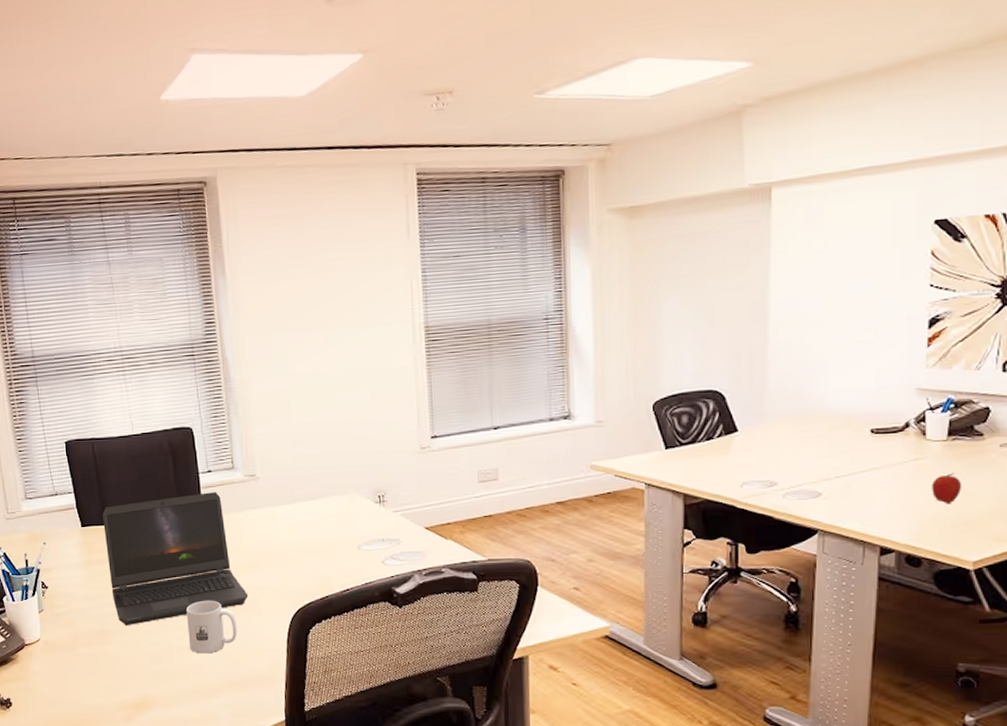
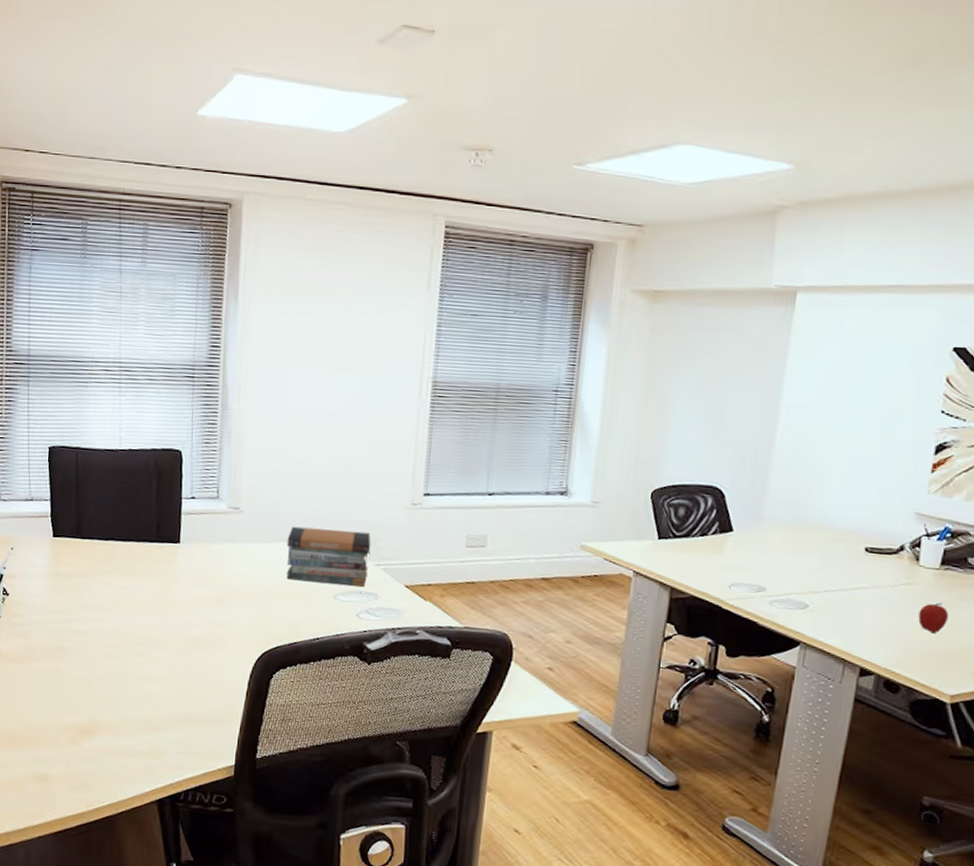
laptop computer: present [102,492,248,626] -> none [74,519,215,646]
mug: present [185,600,237,654] -> none [147,629,199,686]
book stack: none [305,481,387,537] -> present [286,526,371,587]

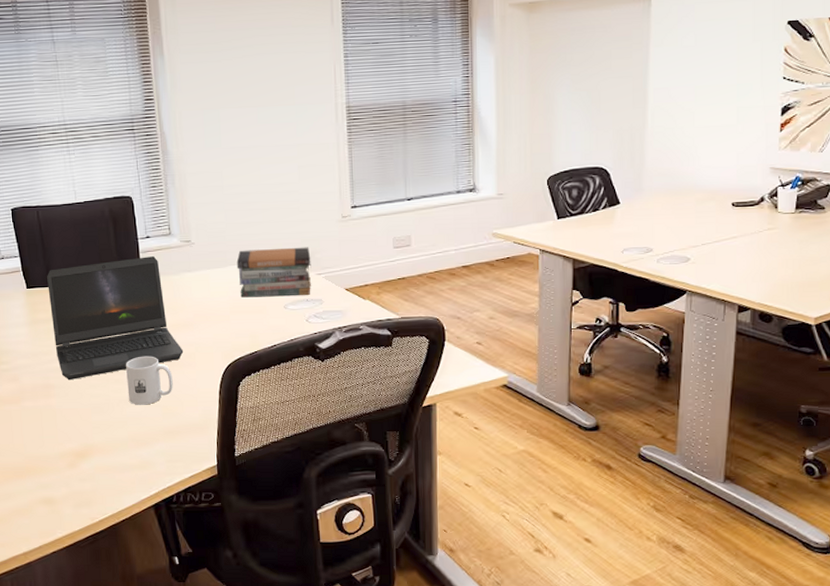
laptop computer: none [74,519,215,646] -> present [47,256,184,381]
mug: none [147,629,199,686] -> present [125,356,173,405]
fruit: present [918,602,949,633] -> none [782,241,807,267]

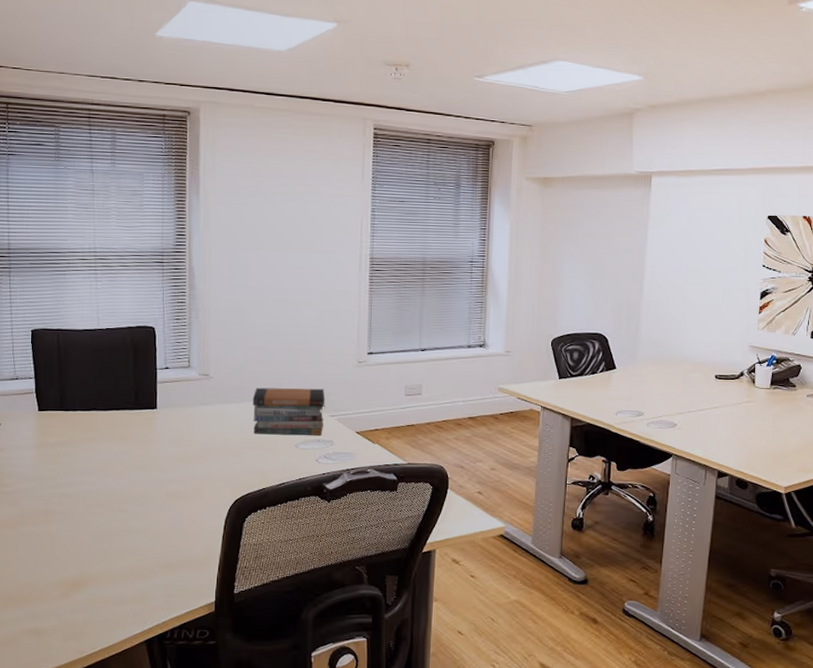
laptop computer: present [47,256,184,381] -> none [60,387,192,507]
mug: present [125,356,173,405] -> none [131,486,178,537]

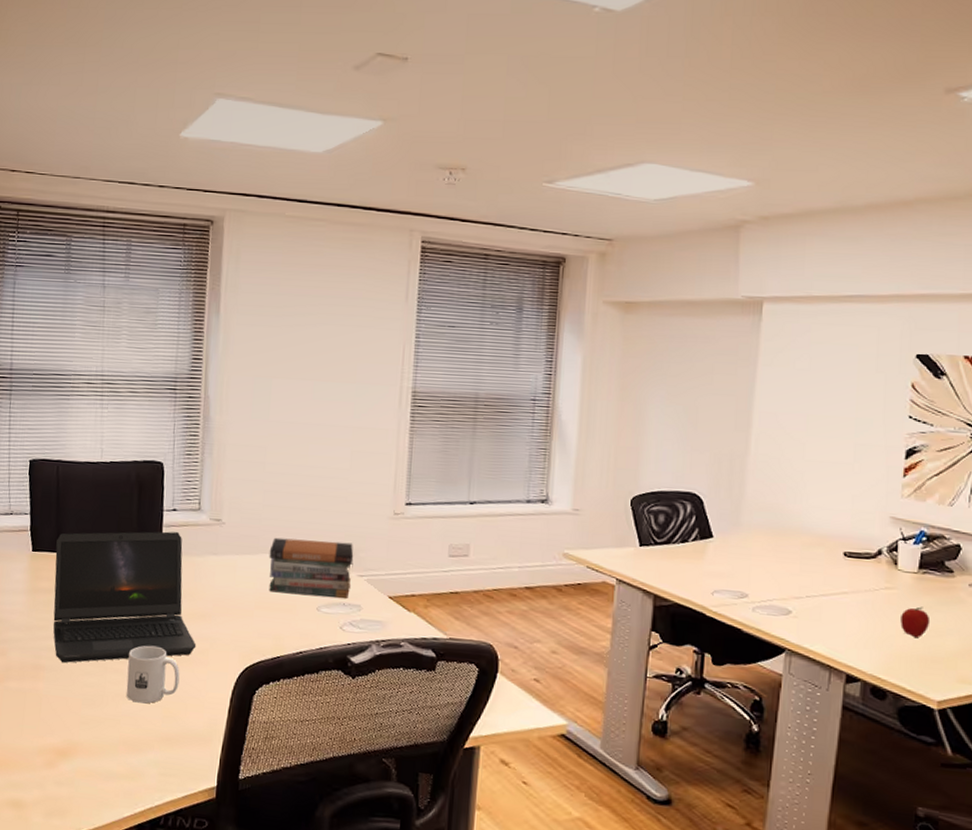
laptop computer: none [60,387,192,507] -> present [53,531,196,663]
mug: none [131,486,178,537] -> present [126,645,180,704]
fruit: none [757,415,779,439] -> present [900,606,931,637]

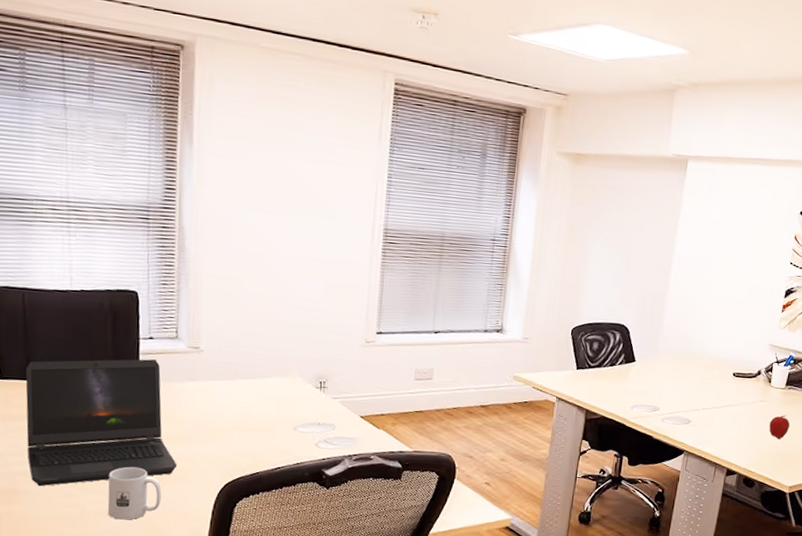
book stack: present [269,537,354,598] -> none [247,364,328,419]

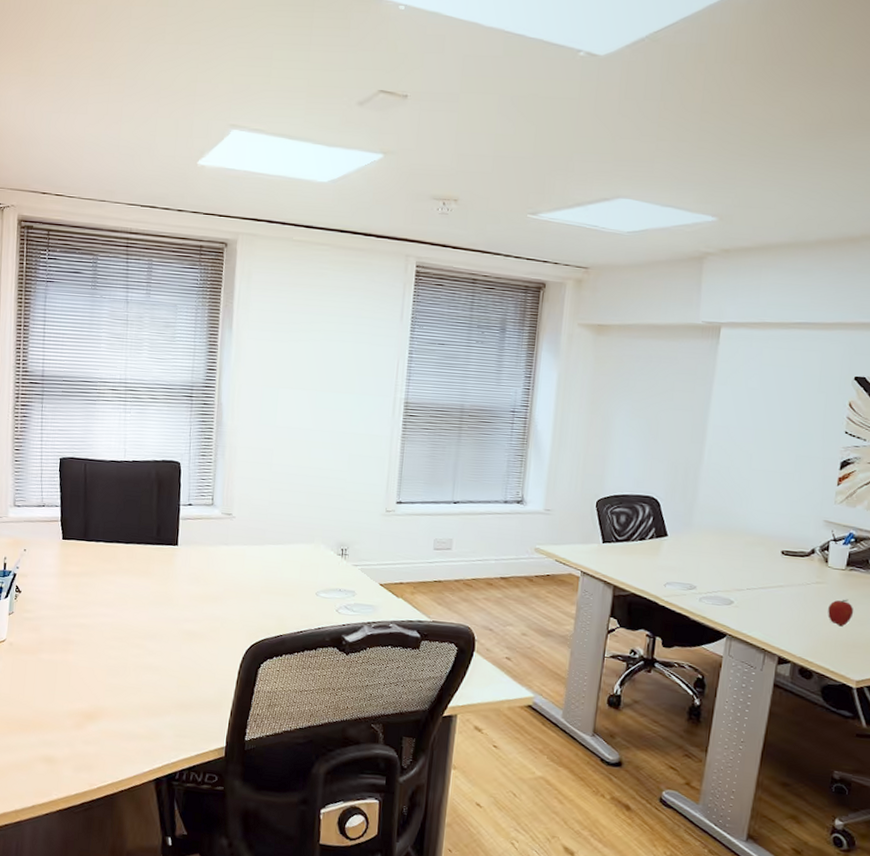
laptop computer: present [25,359,177,487] -> none [81,523,209,639]
mug: present [107,466,162,520] -> none [146,623,194,675]

